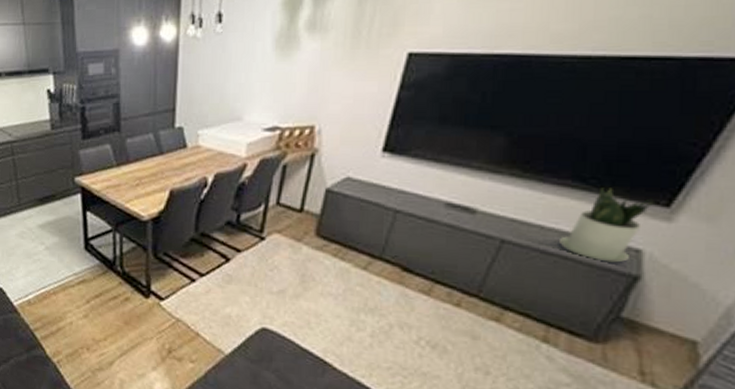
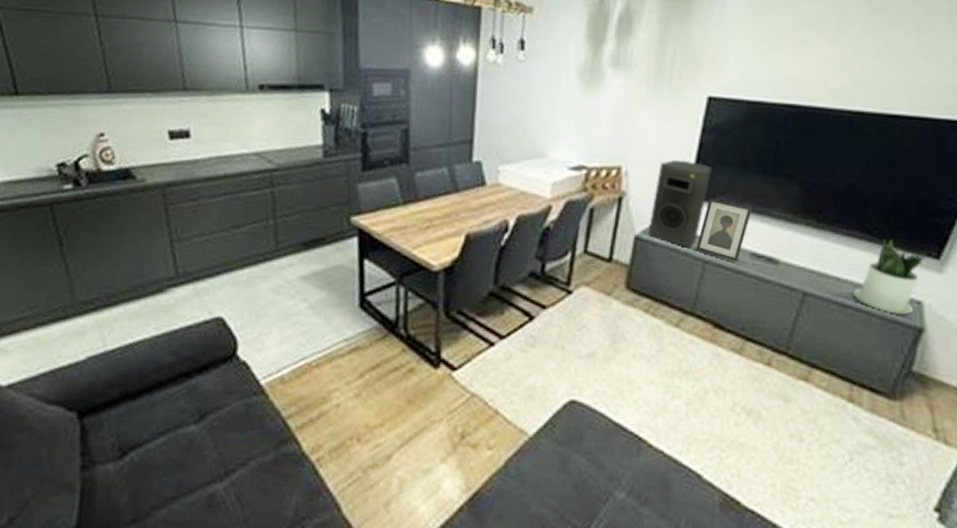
speaker: none [339,118,408,199] -> present [648,160,712,248]
picture frame: none [388,152,451,211] -> present [696,198,753,261]

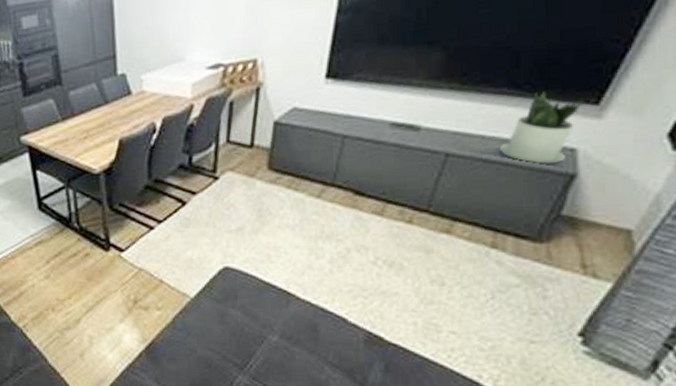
speaker: present [648,160,712,248] -> none [286,44,349,126]
picture frame: present [696,198,753,261] -> none [335,76,392,133]

